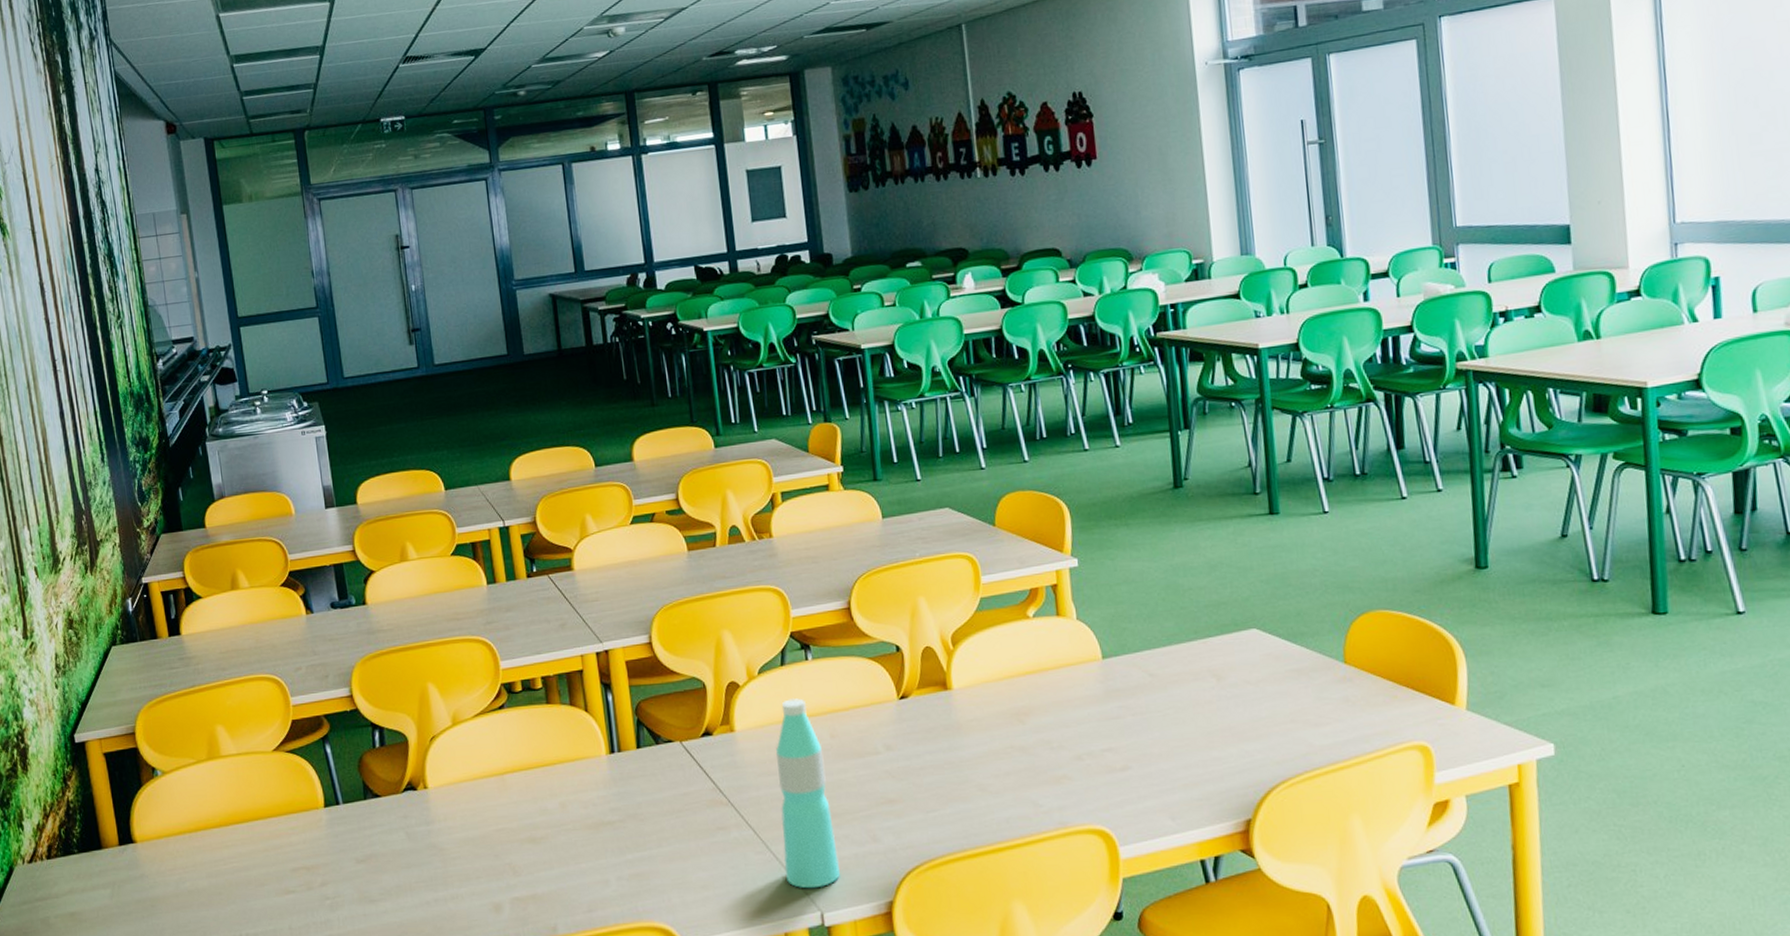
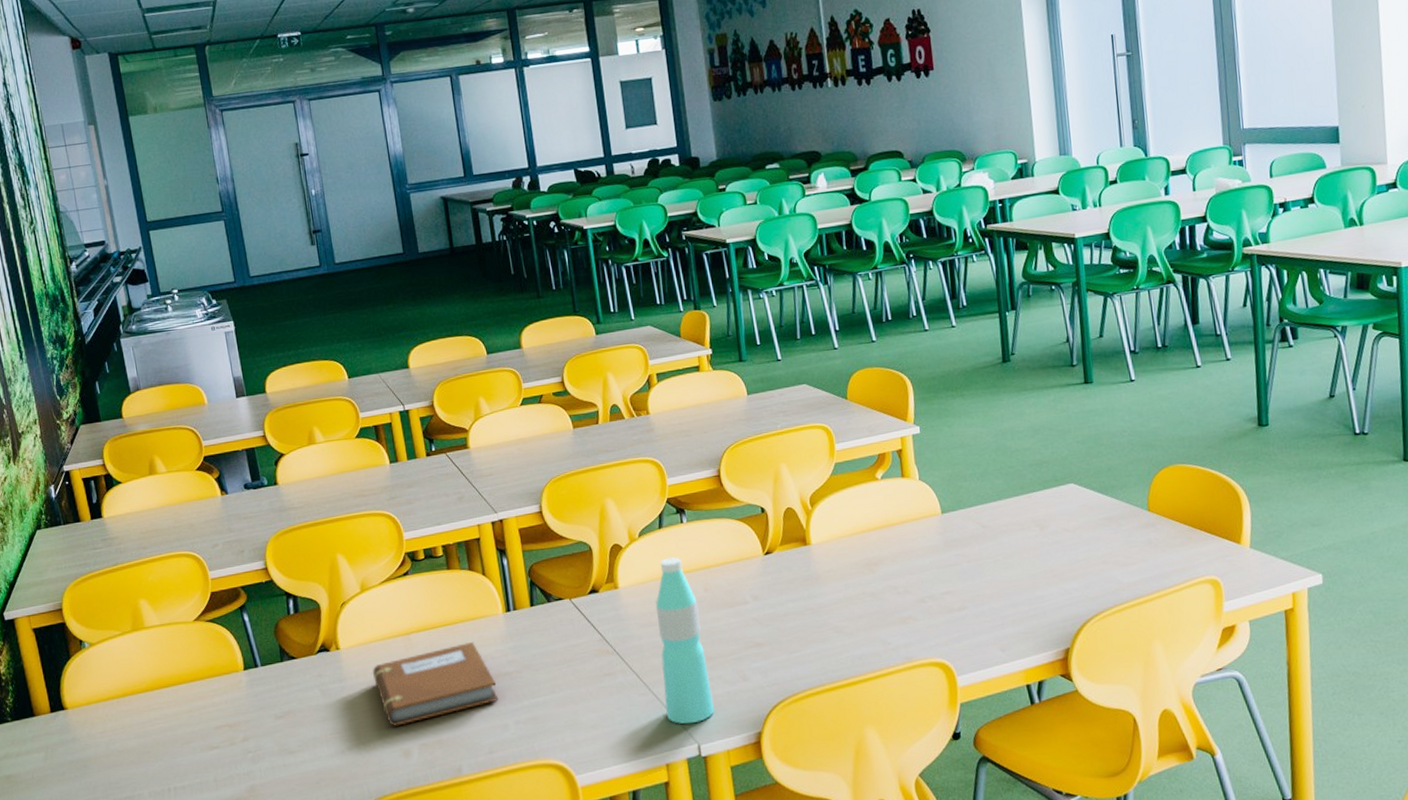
notebook: none [463,785,600,877] -> present [372,641,499,726]

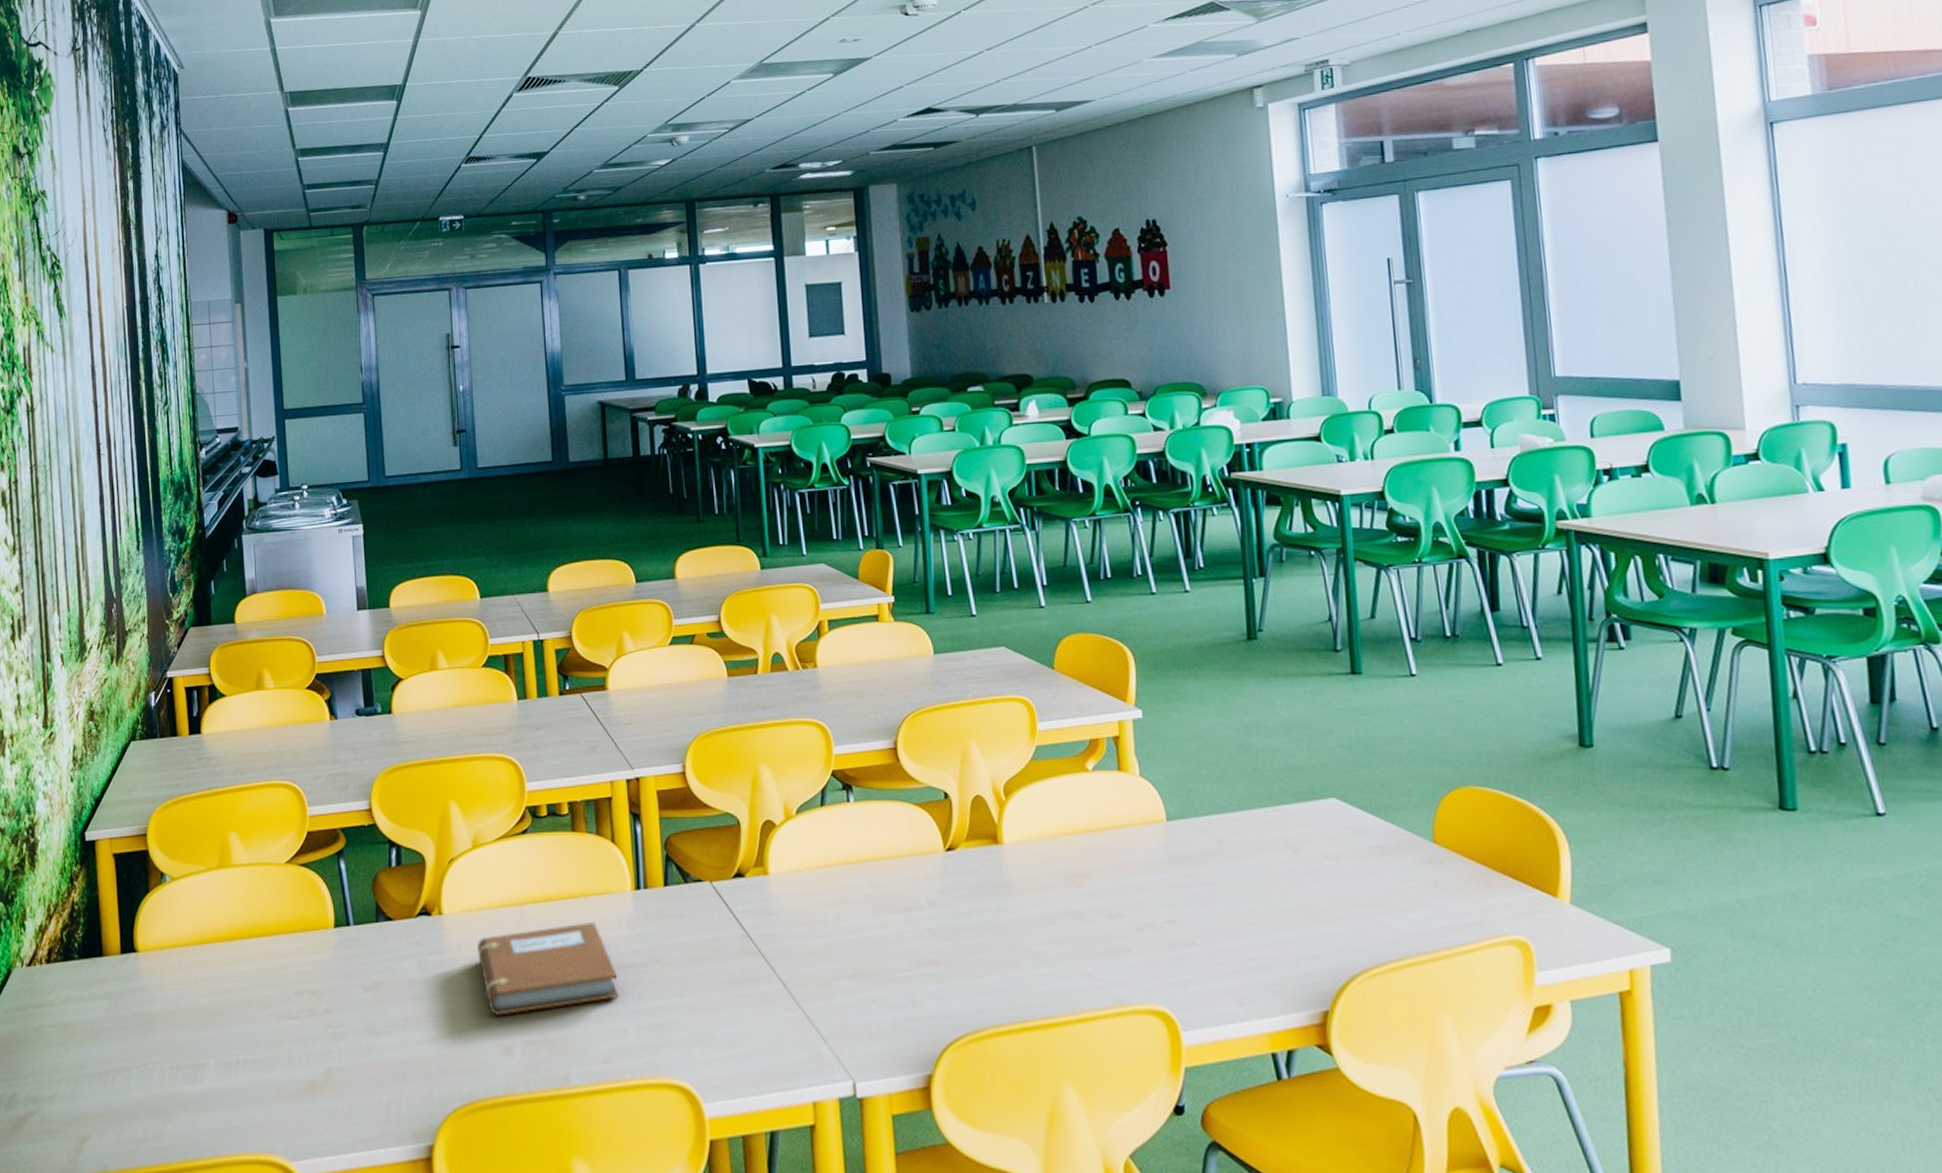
water bottle: present [655,557,714,725] -> none [812,843,876,1055]

